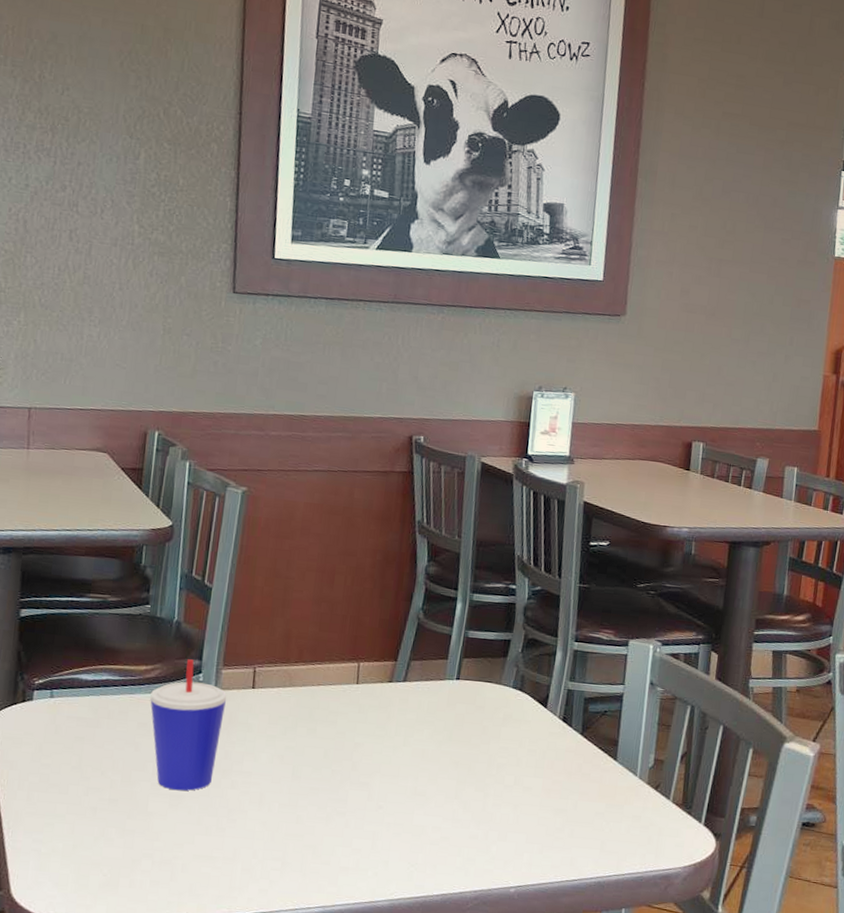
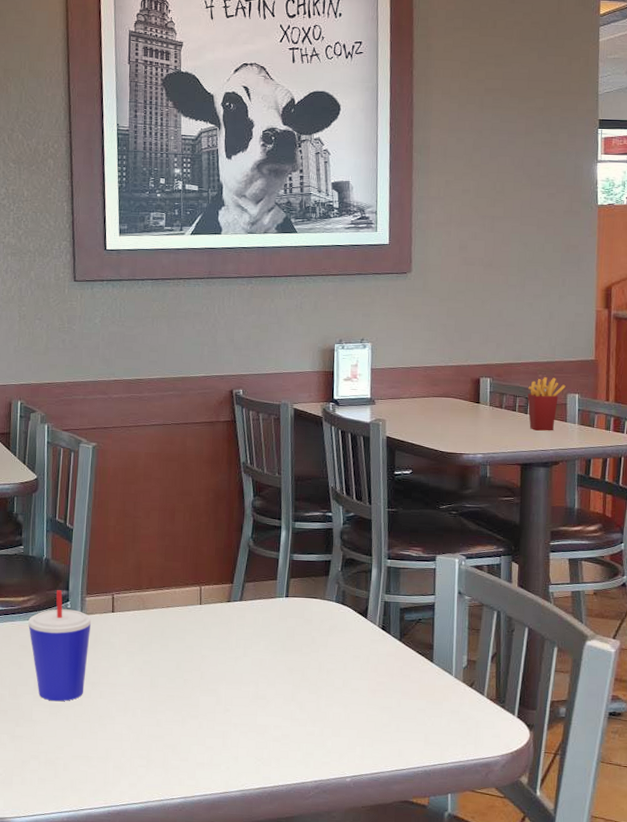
french fries: none [742,446,784,507] -> present [527,377,566,431]

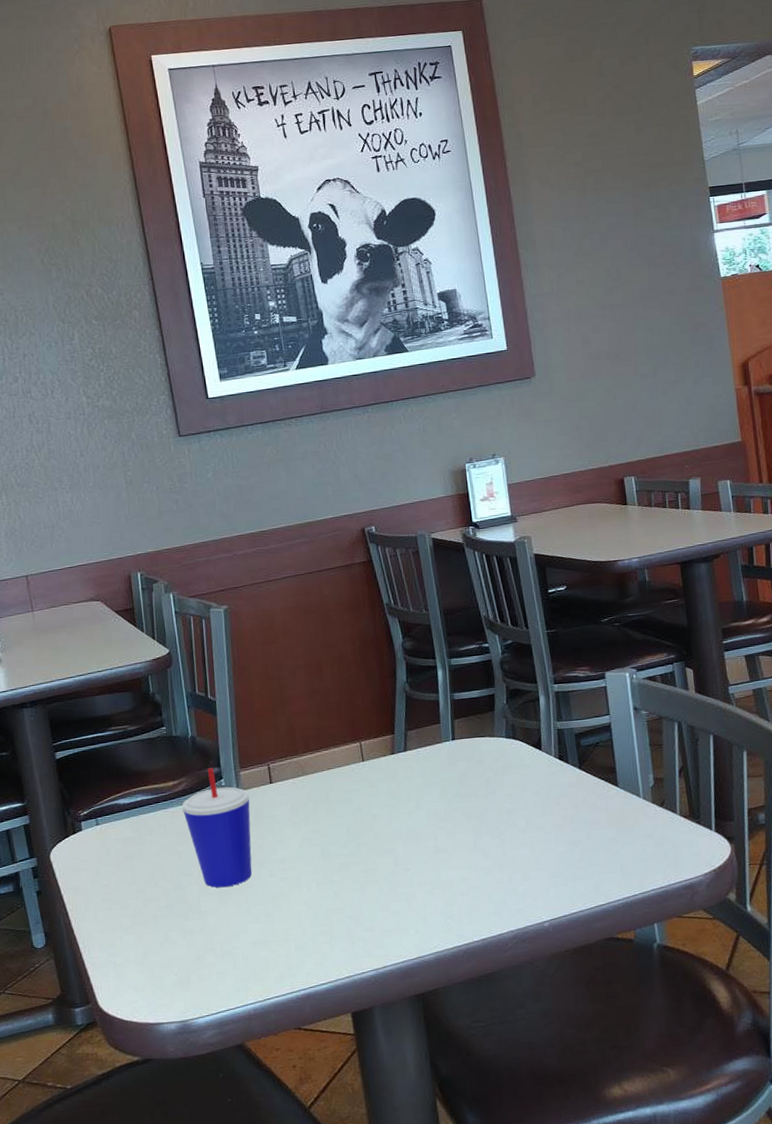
french fries: present [527,377,566,431] -> none [676,466,715,525]

